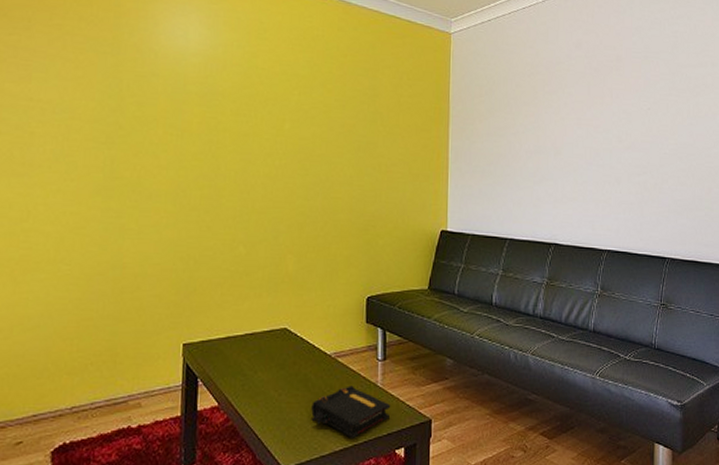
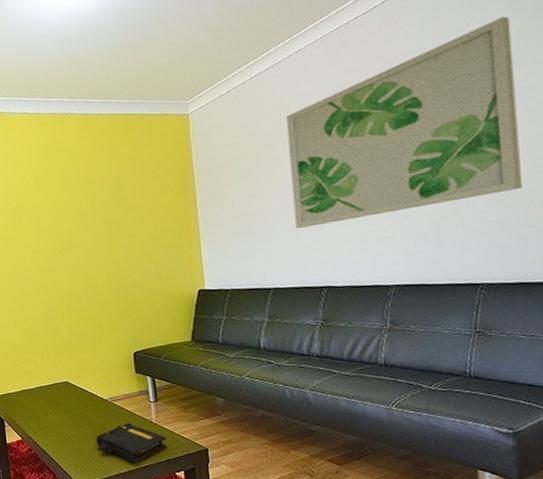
wall art: none [533,19,698,179] -> present [286,16,522,228]

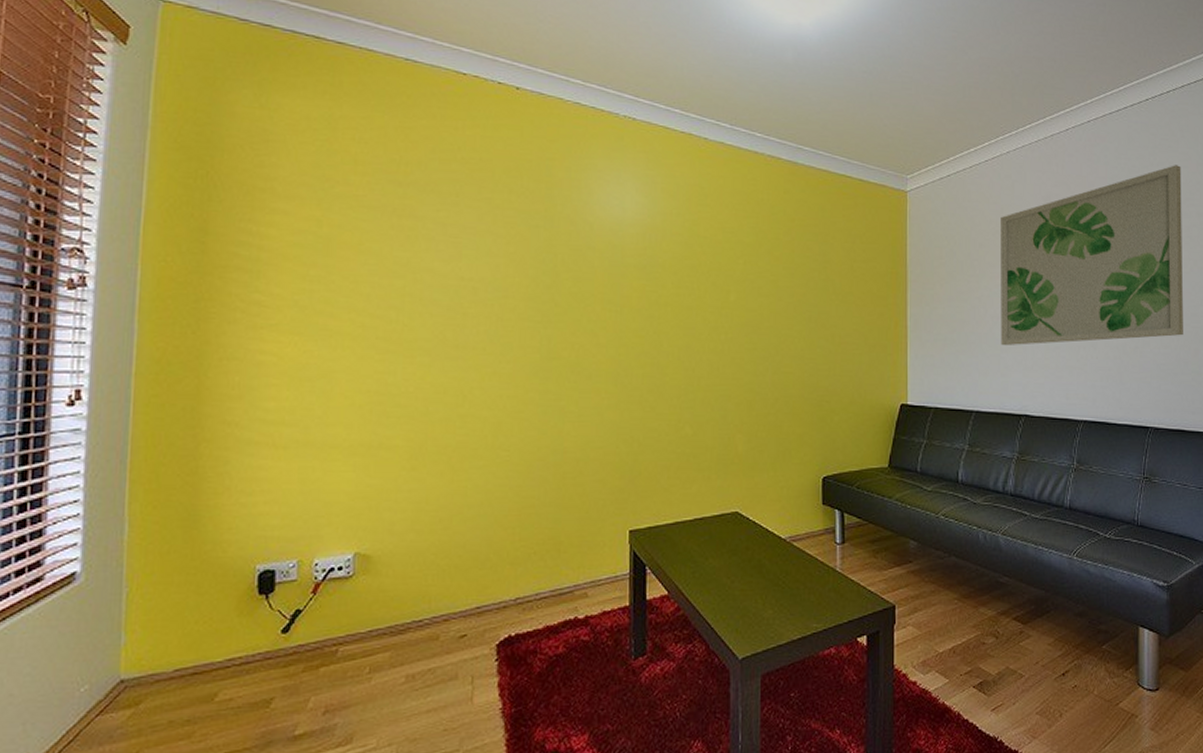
book: present [96,423,167,463] -> none [766,571,852,626]

